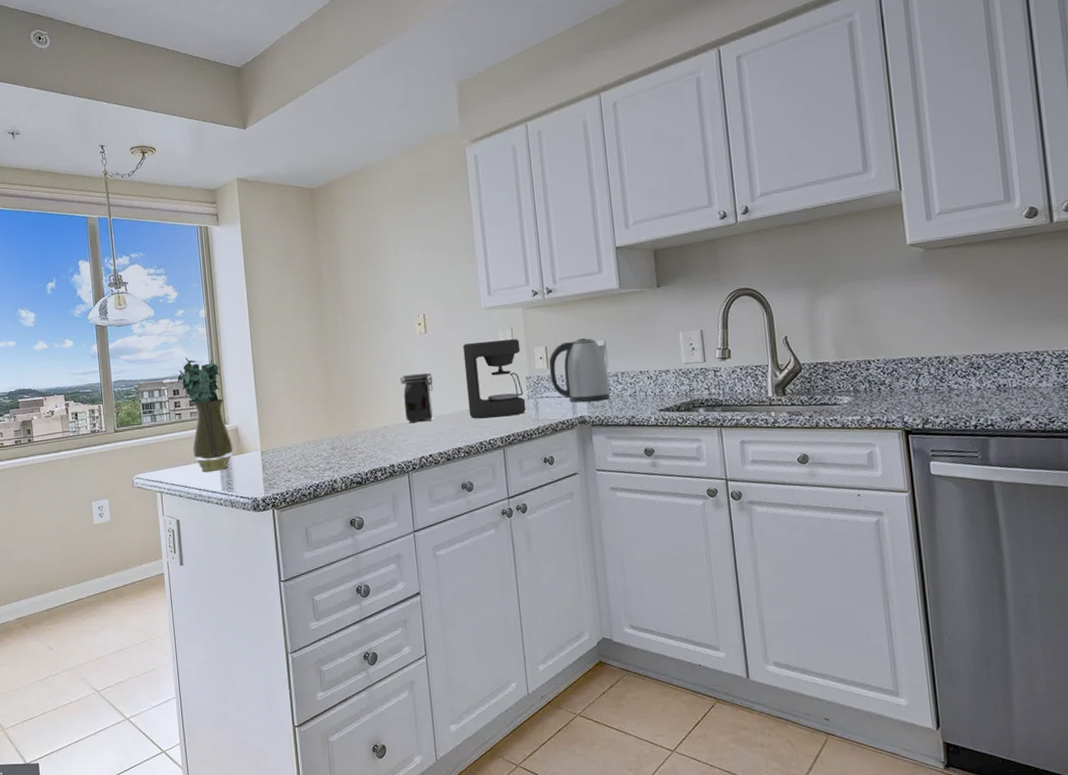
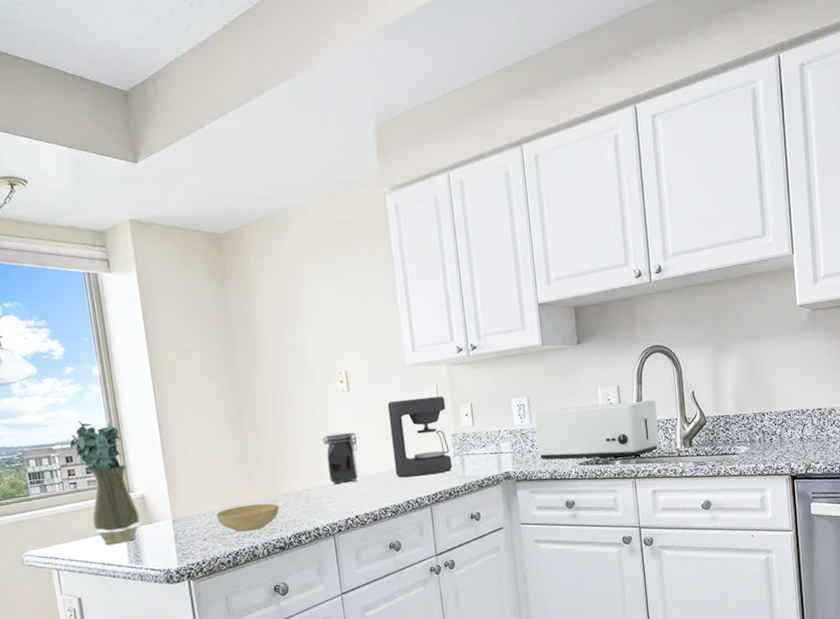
bowl: none [300,439,358,466] -> present [216,503,279,532]
kettle: present [548,337,610,403] -> none [474,394,534,460]
toaster: none [611,345,748,405] -> present [534,399,660,460]

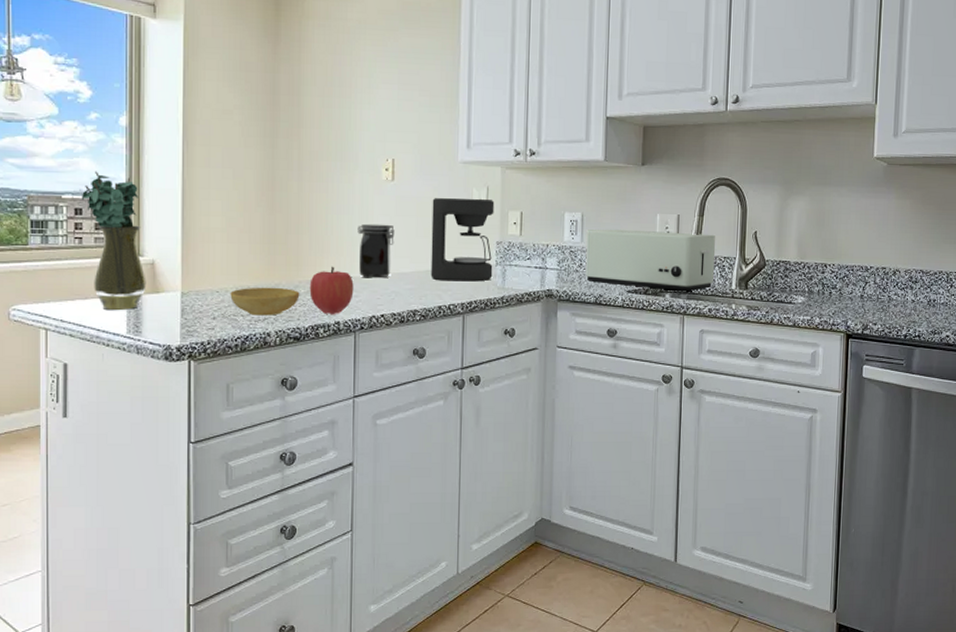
fruit: none [286,477,328,522] -> present [309,266,354,314]

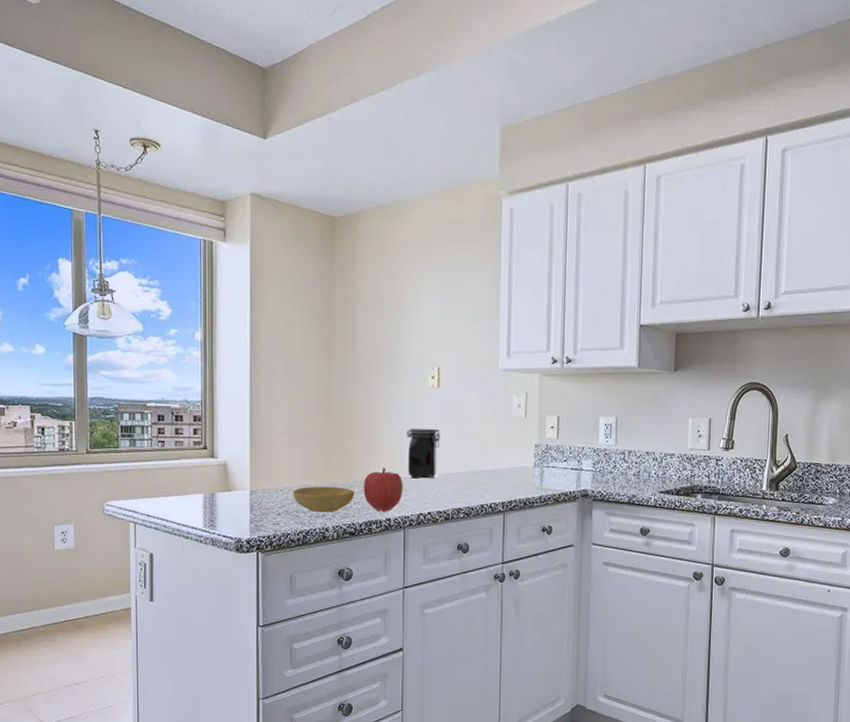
vase: present [82,171,146,310] -> none [164,381,220,506]
coffee maker: present [430,198,495,282] -> none [473,404,533,482]
toaster: present [585,229,716,292] -> none [619,432,747,493]

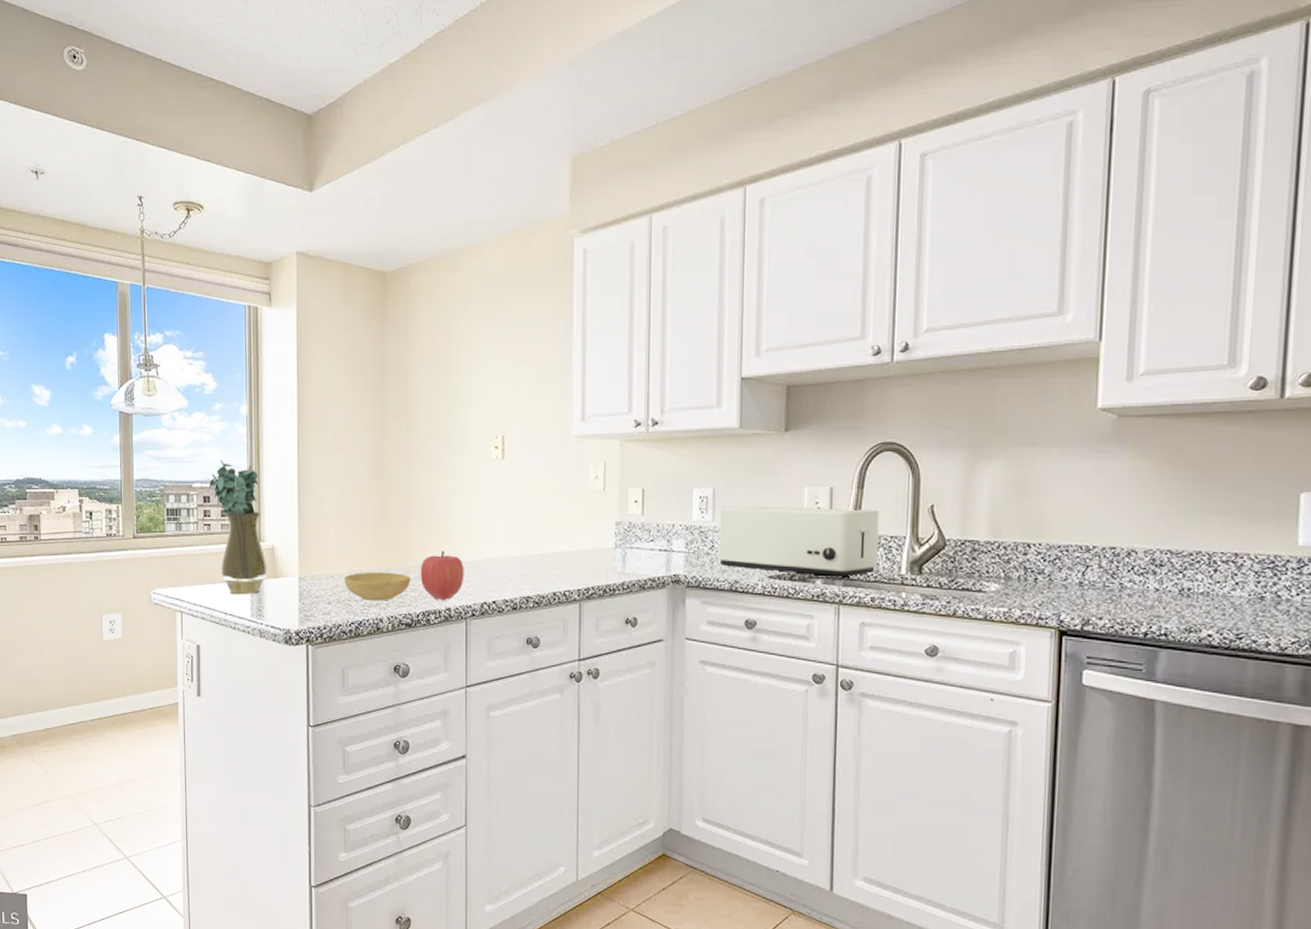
vase: none [164,381,220,506] -> present [210,460,267,594]
jar: present [406,428,440,479] -> none [467,505,506,563]
toaster: none [619,432,747,493] -> present [717,505,880,578]

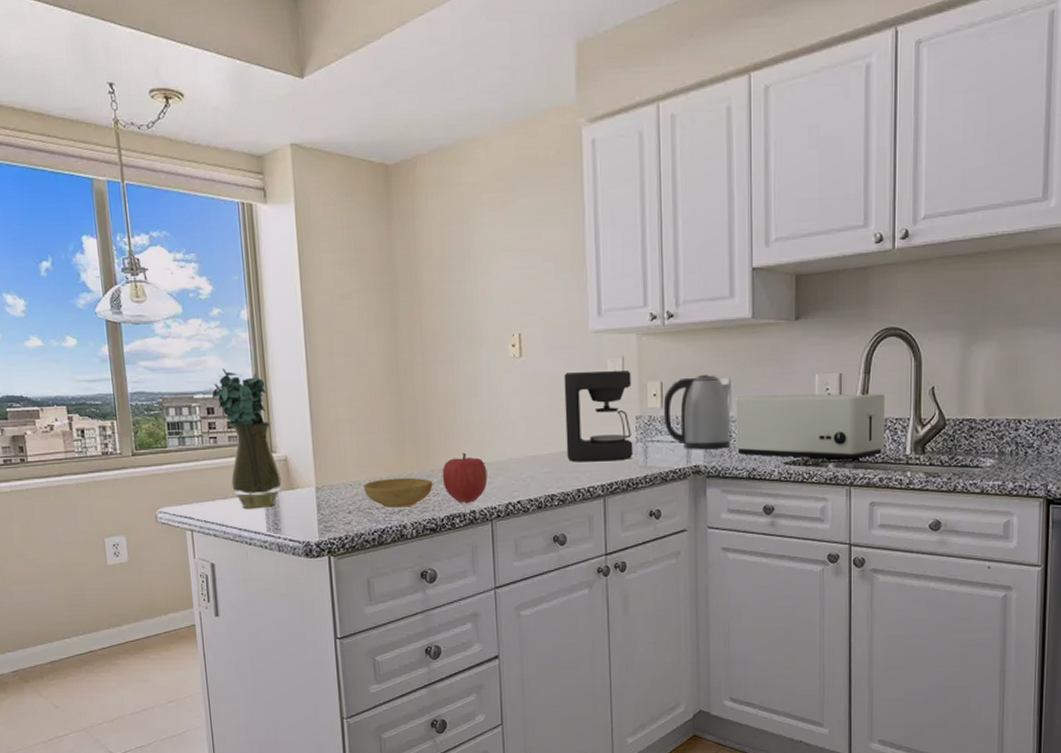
coffee maker: none [544,476,613,566] -> present [564,371,633,462]
kettle: none [644,482,715,560] -> present [663,374,731,450]

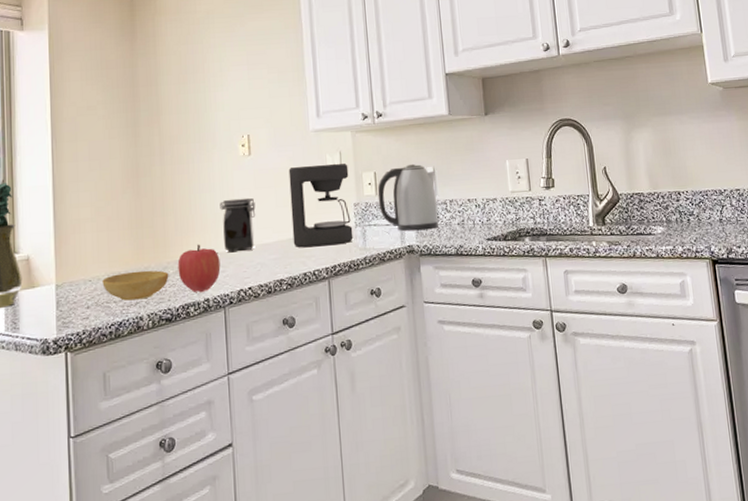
jar: none [487,404,527,463] -> present [219,197,256,253]
toaster: present [735,393,886,461] -> none [439,174,571,235]

